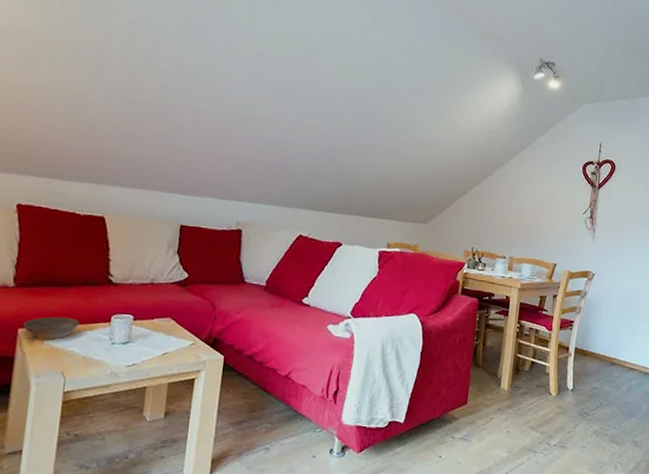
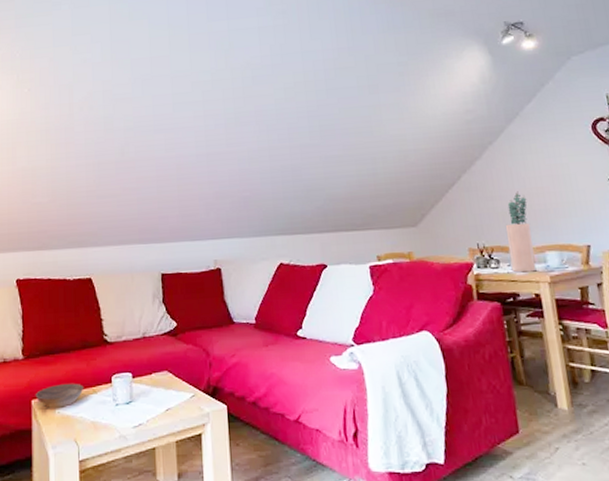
vase: none [493,209,519,278] -> present [505,191,537,273]

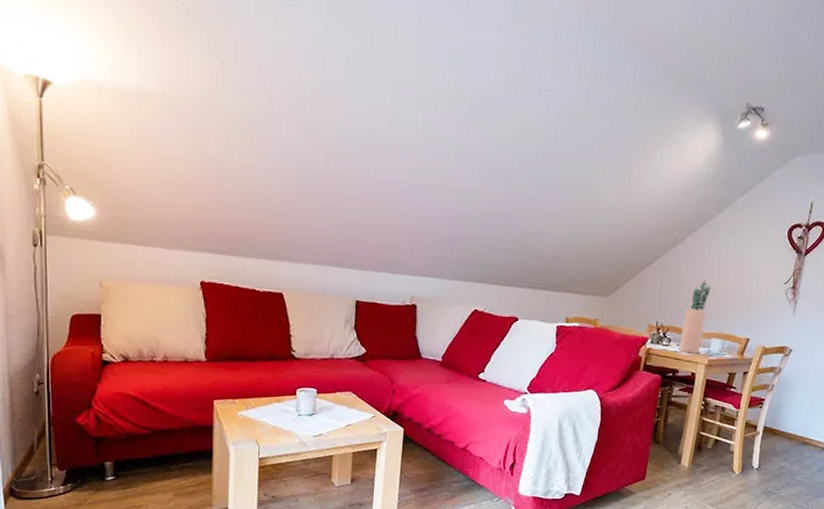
bowl: present [35,383,84,408] -> none [217,389,268,411]

